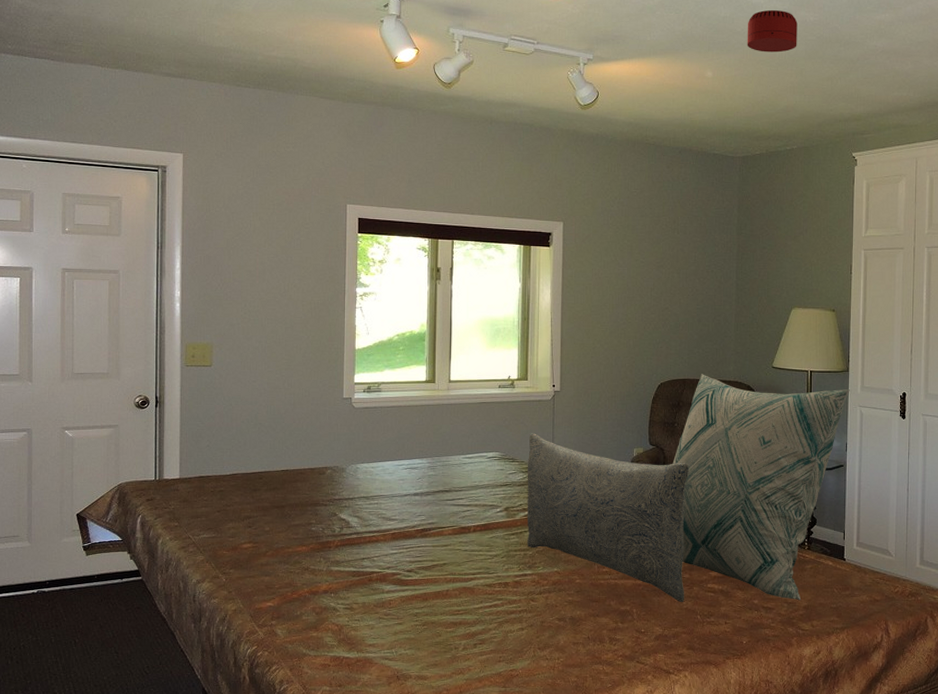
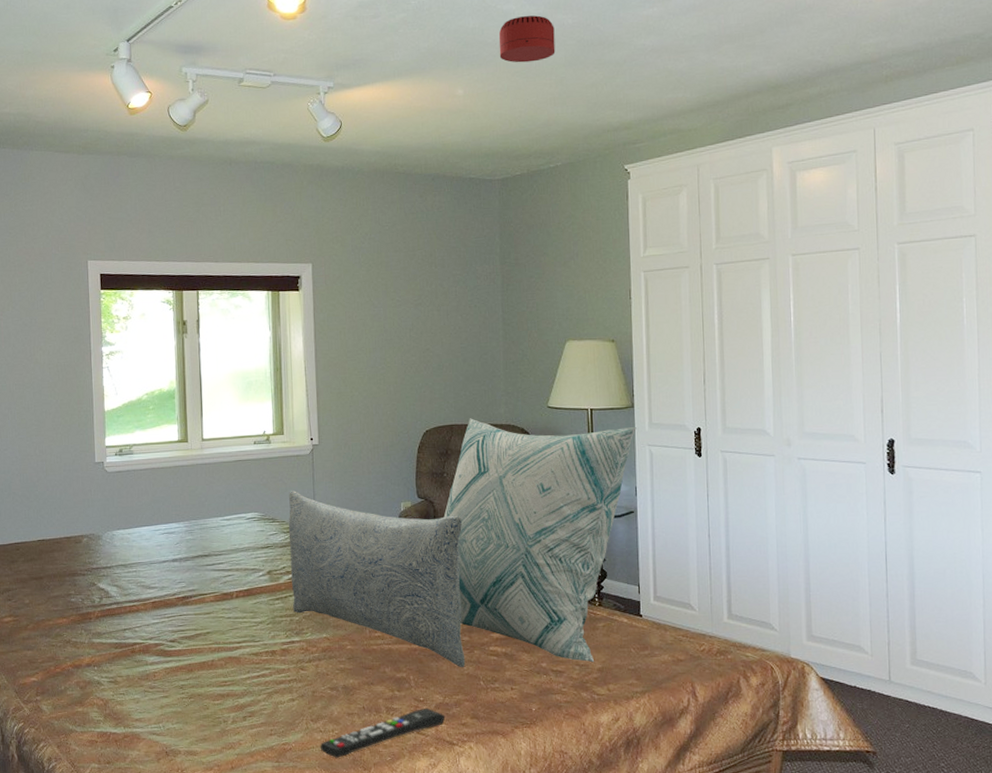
remote control: none [545,638,664,684] -> present [320,707,446,758]

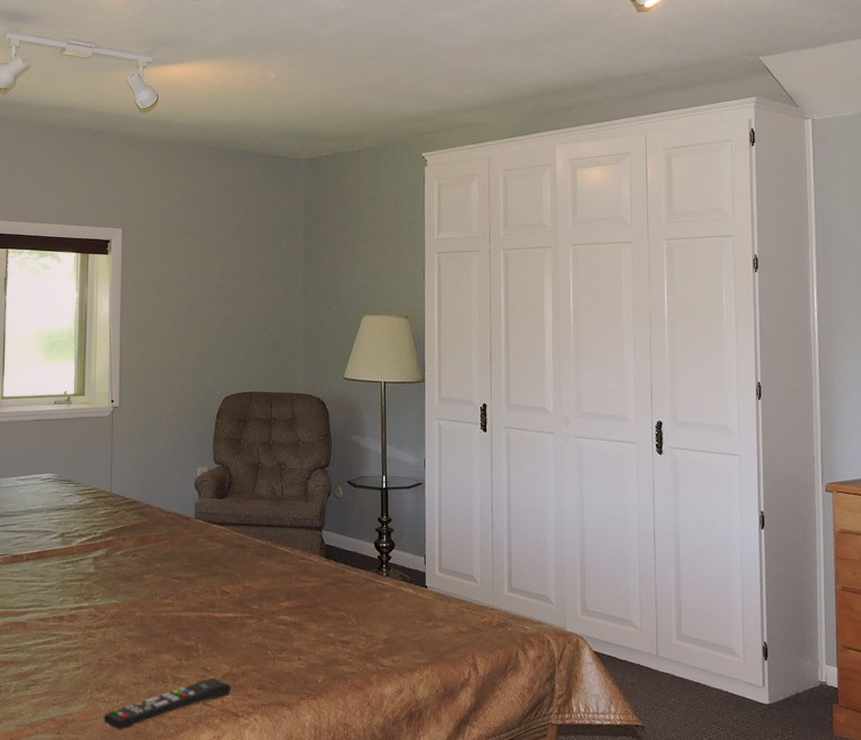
pillow: present [288,489,466,667] -> none [83,451,256,636]
decorative pillow: present [443,418,637,663] -> none [239,386,427,634]
smoke detector: present [498,15,556,63] -> none [310,9,362,52]

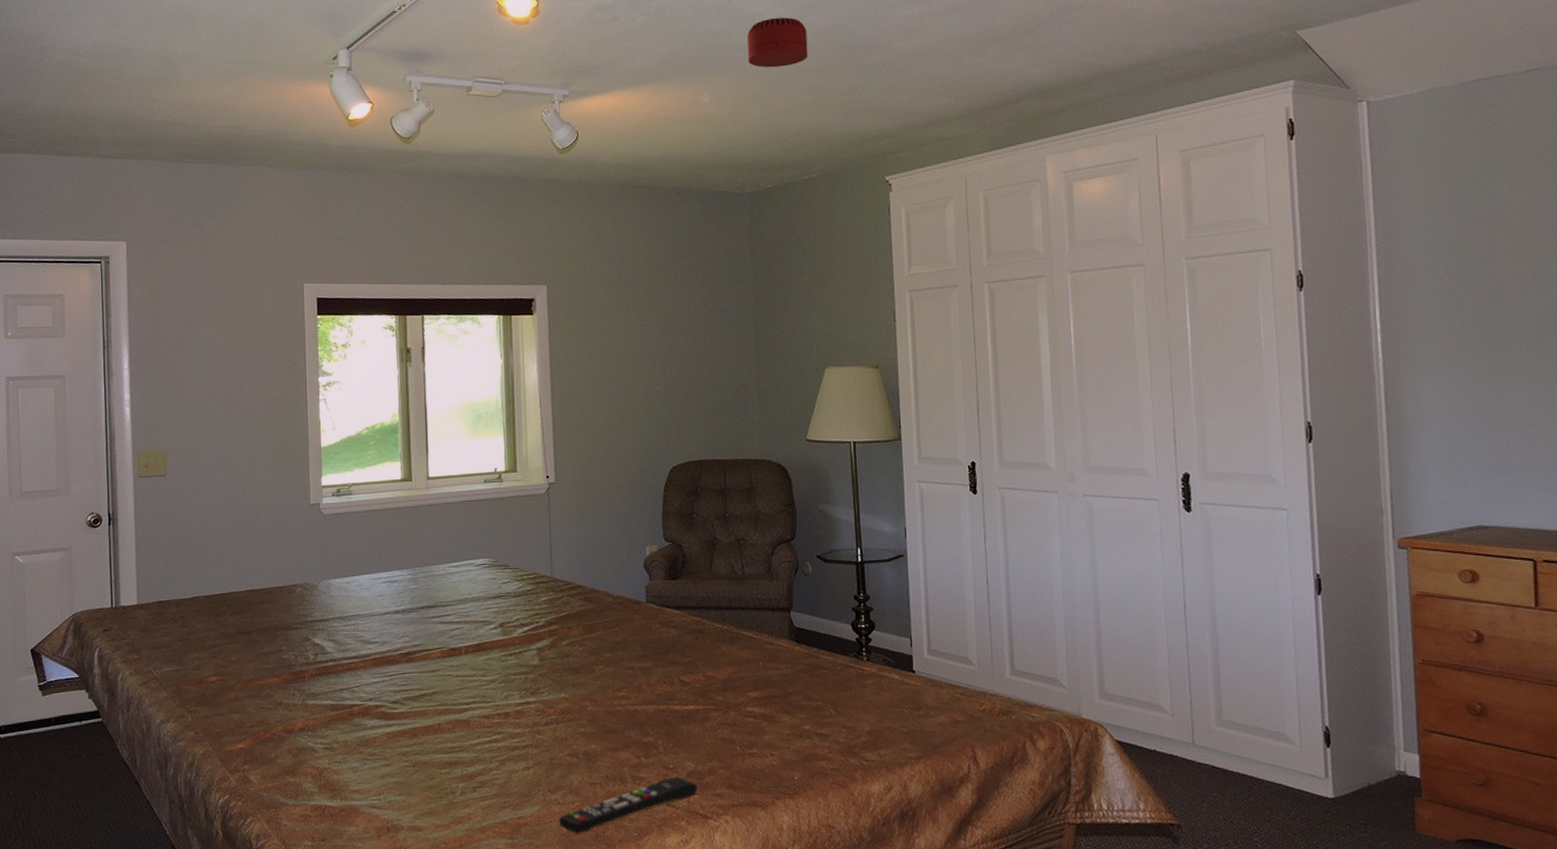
smoke detector: none [310,9,362,52] -> present [746,17,808,68]

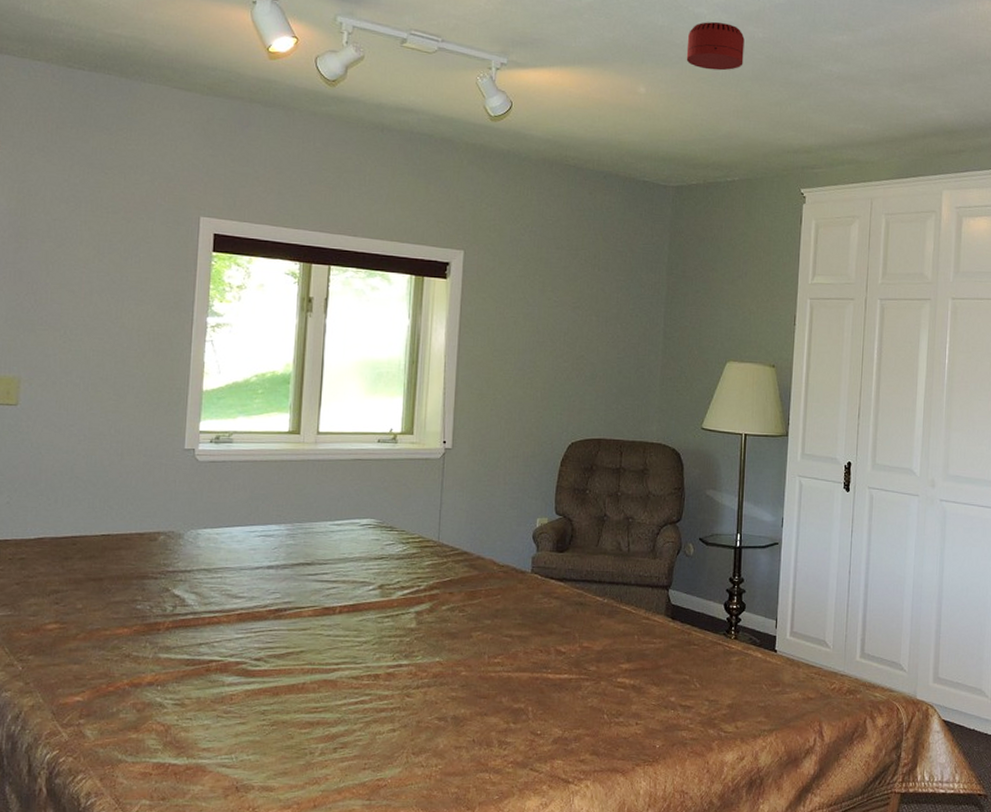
remote control: present [558,776,698,834] -> none [419,742,563,796]

